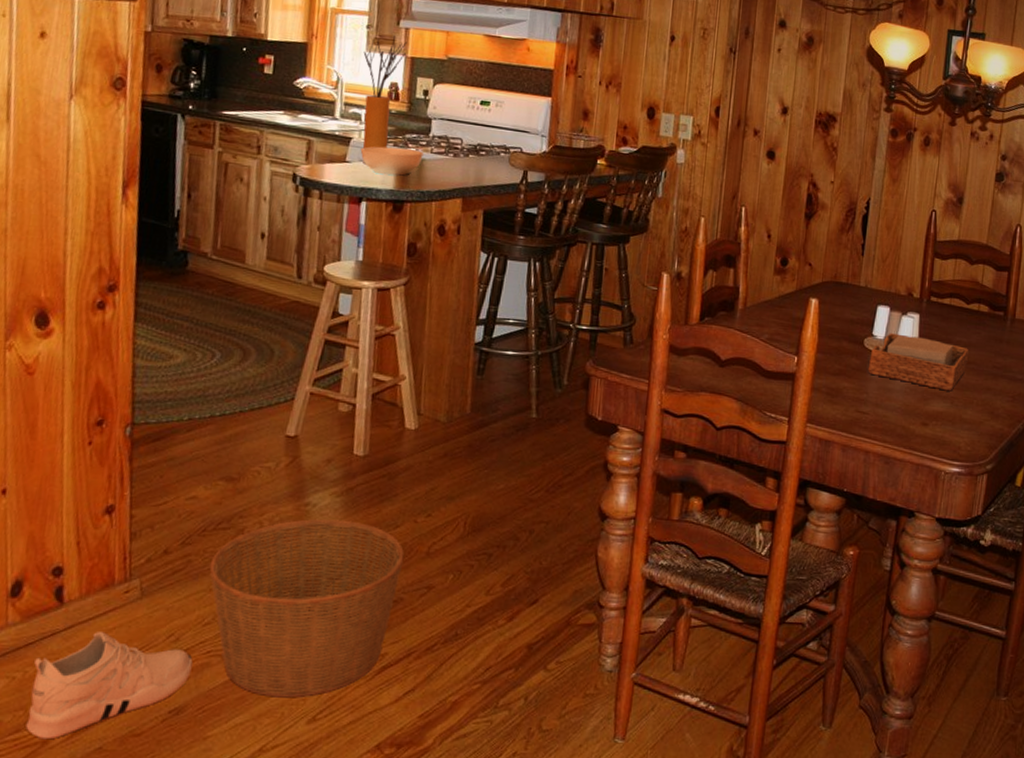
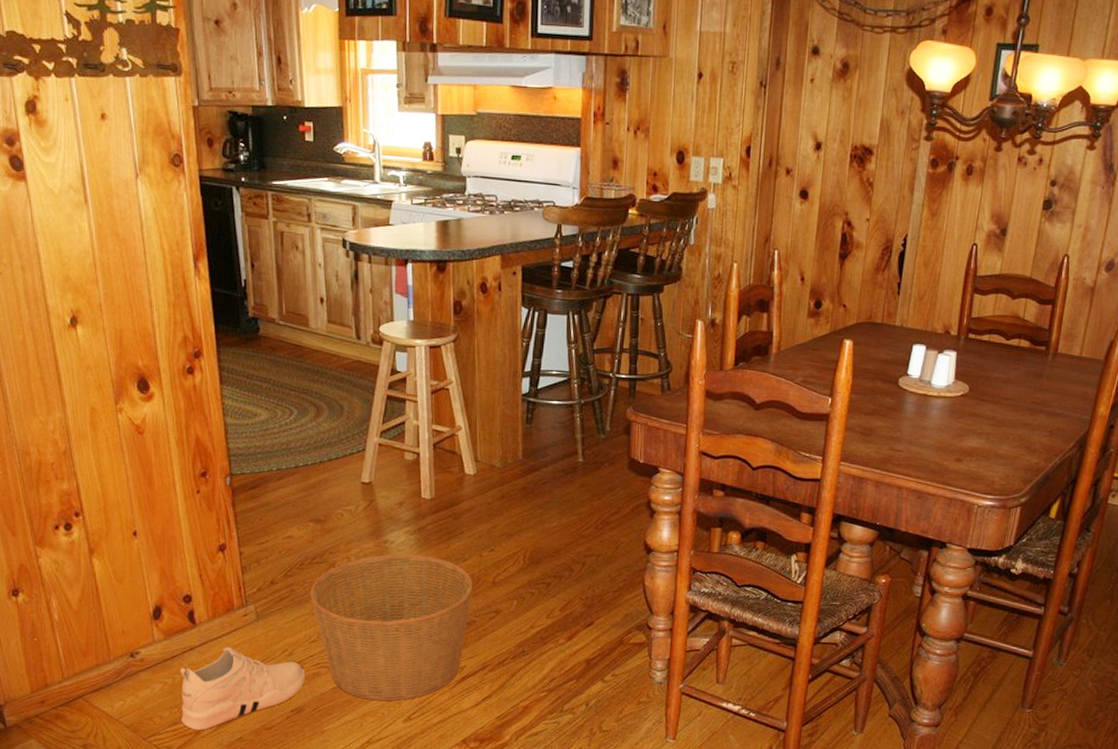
bowl: present [360,146,424,176] -> none [402,208,461,237]
vase: present [362,36,407,164] -> none [396,93,436,226]
napkin holder: present [867,333,969,392] -> none [902,372,1007,428]

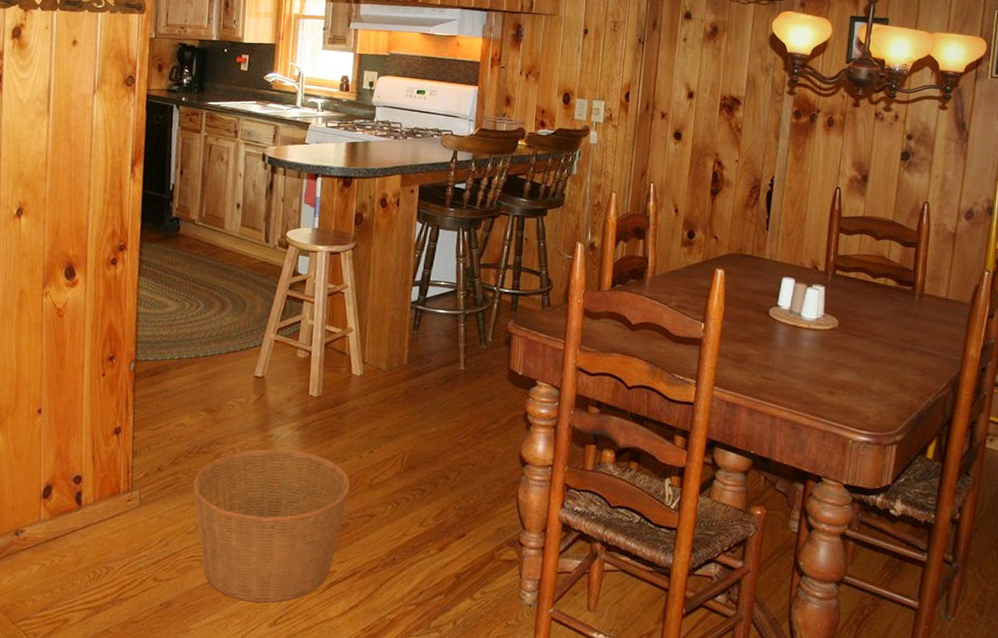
shoe: present [180,647,305,731] -> none [52,532,179,619]

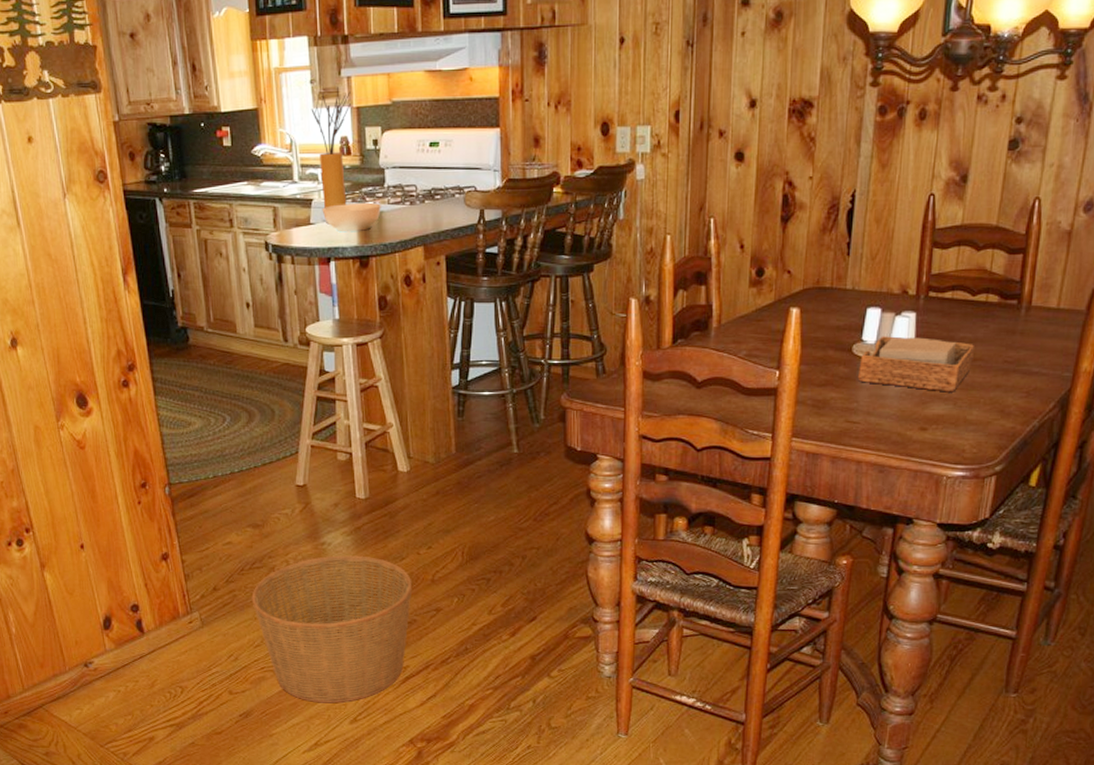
bowl: none [317,130,369,156] -> present [322,203,381,233]
vase: none [319,36,356,145] -> present [311,87,351,223]
napkin holder: none [773,304,876,362] -> present [857,336,975,392]

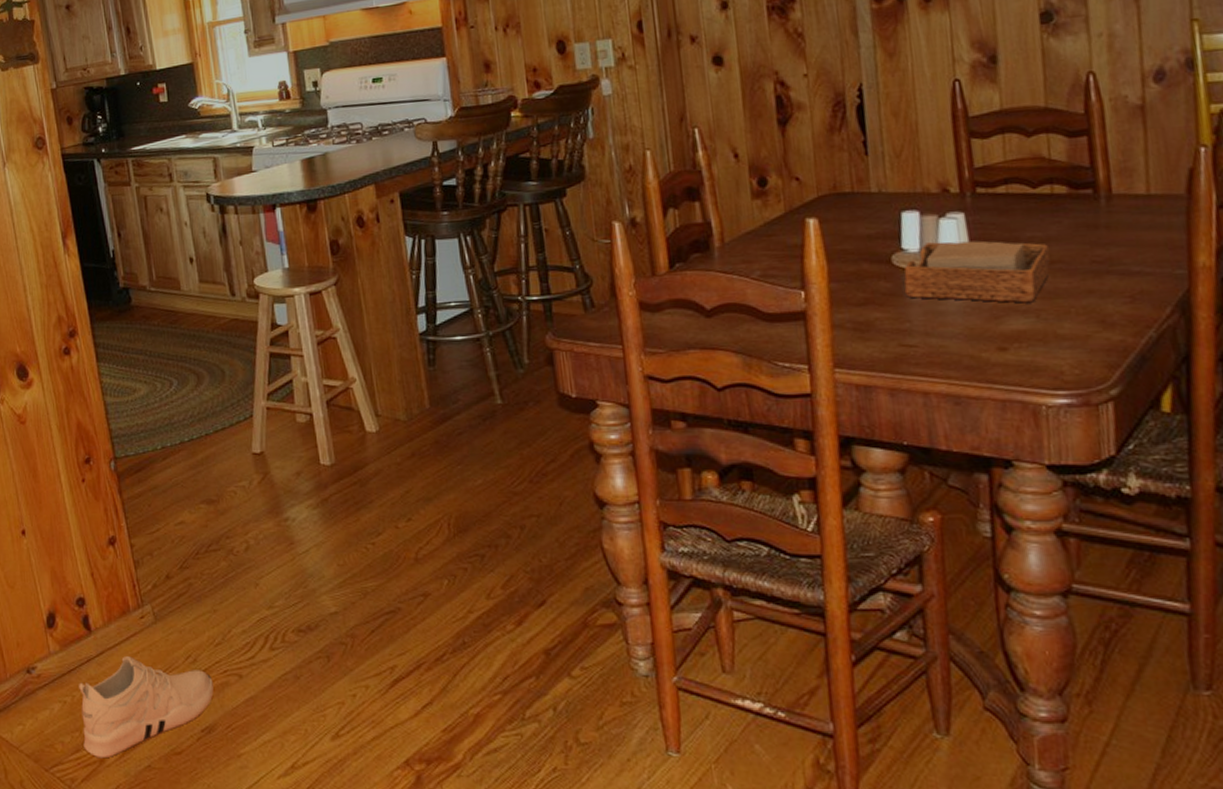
shoe: none [132,654,251,737] -> present [79,656,214,759]
basket: present [251,555,413,704] -> none [209,532,393,715]
vase: present [311,87,351,223] -> none [247,34,289,170]
bowl: present [322,203,381,233] -> none [264,144,326,178]

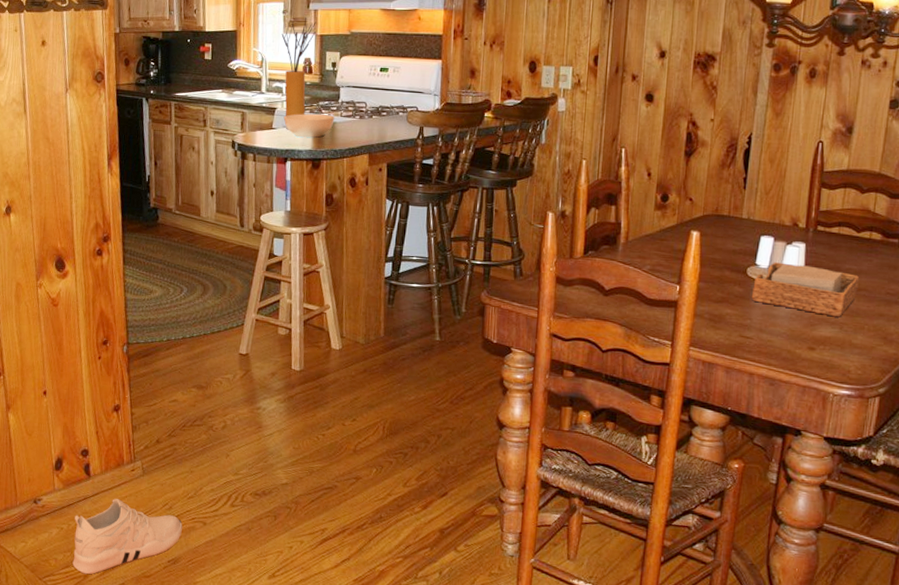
vase: none [247,34,289,170] -> present [281,18,316,129]
bowl: none [264,144,326,178] -> present [283,114,335,138]

